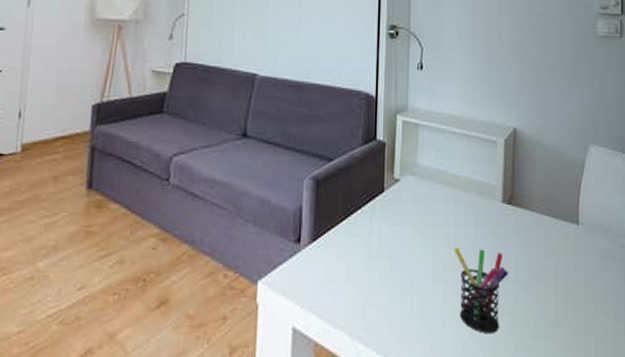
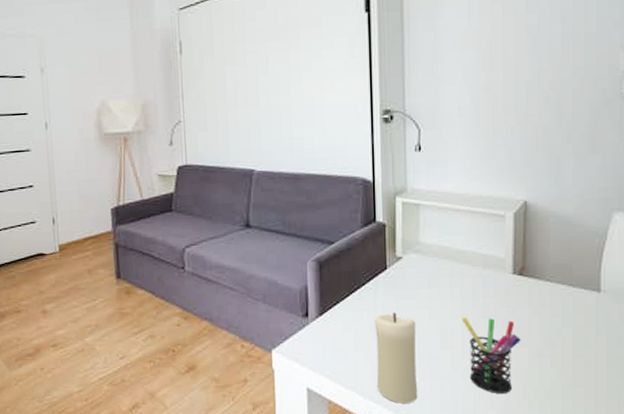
candle: none [366,239,410,346] -> present [374,312,418,403]

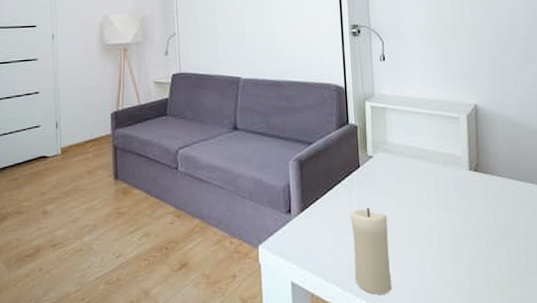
pen holder: present [461,316,521,393] -> none [427,210,480,283]

